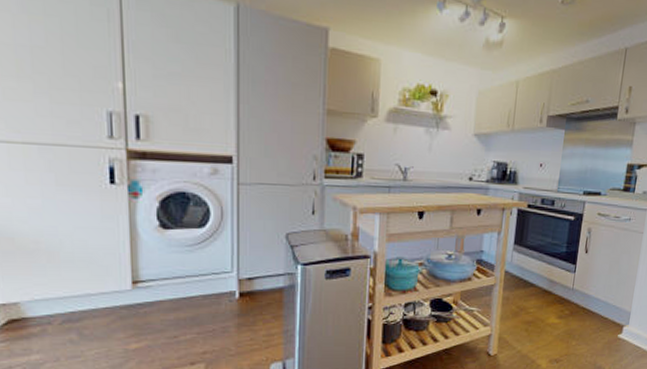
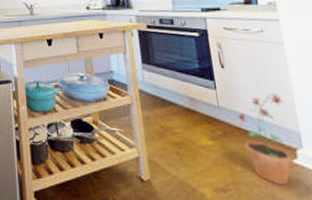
potted plant: none [584,279,627,355] -> present [237,94,291,186]

